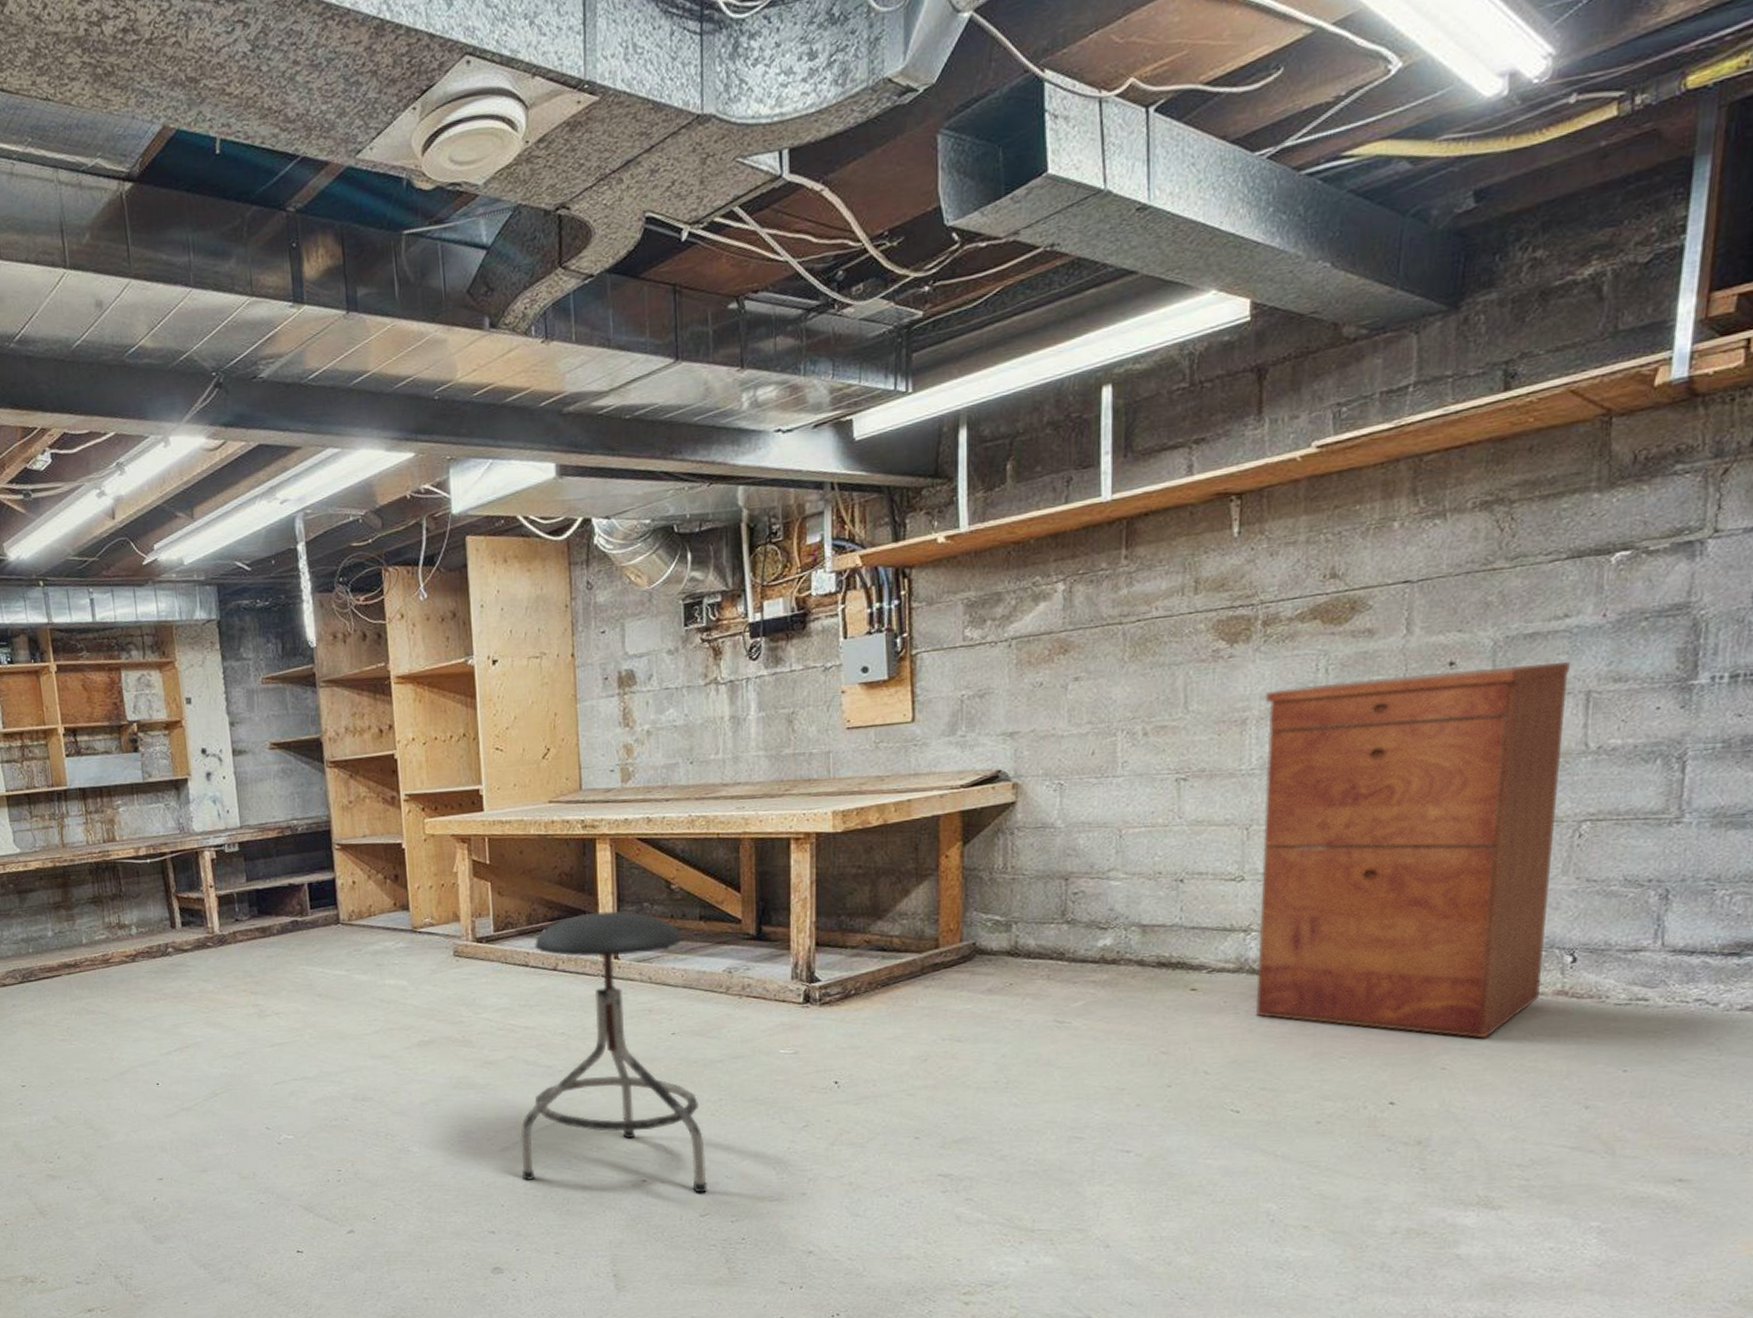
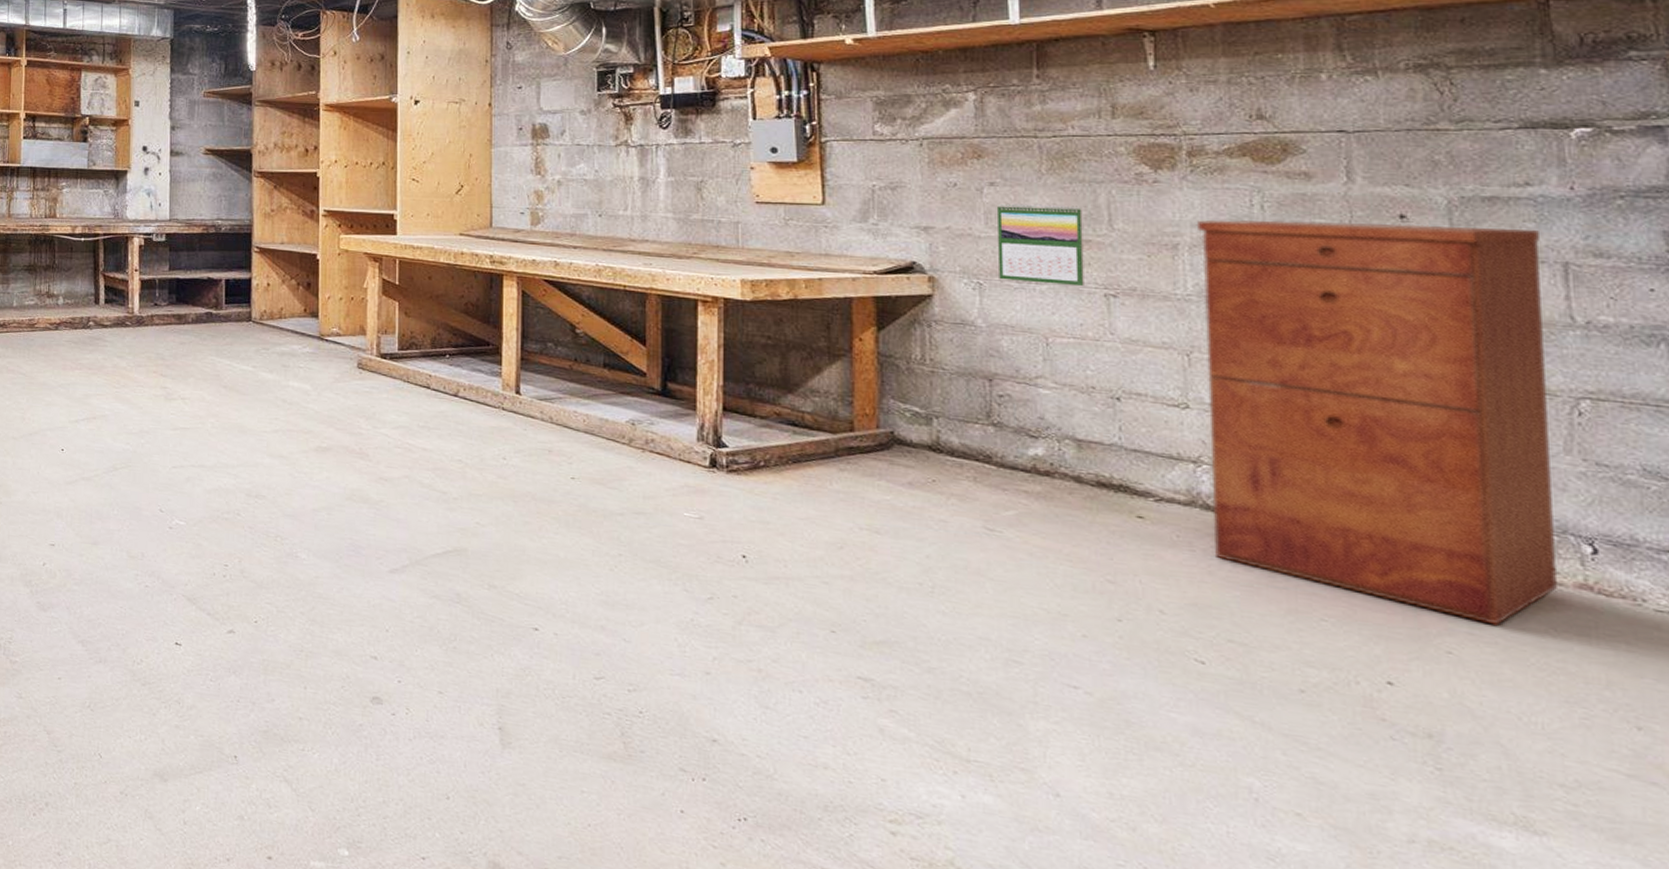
stool: present [521,910,708,1193] -> none [410,344,604,653]
calendar: none [1079,691,1161,778] -> present [998,204,1084,287]

